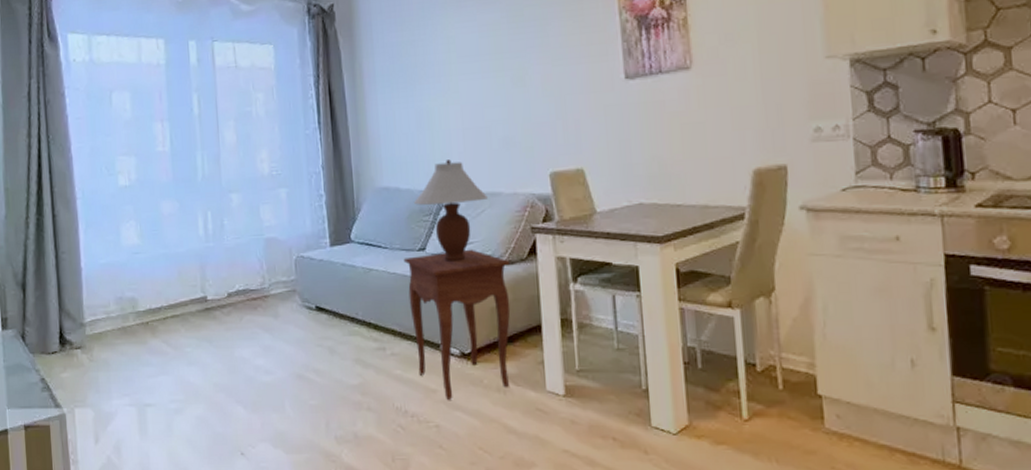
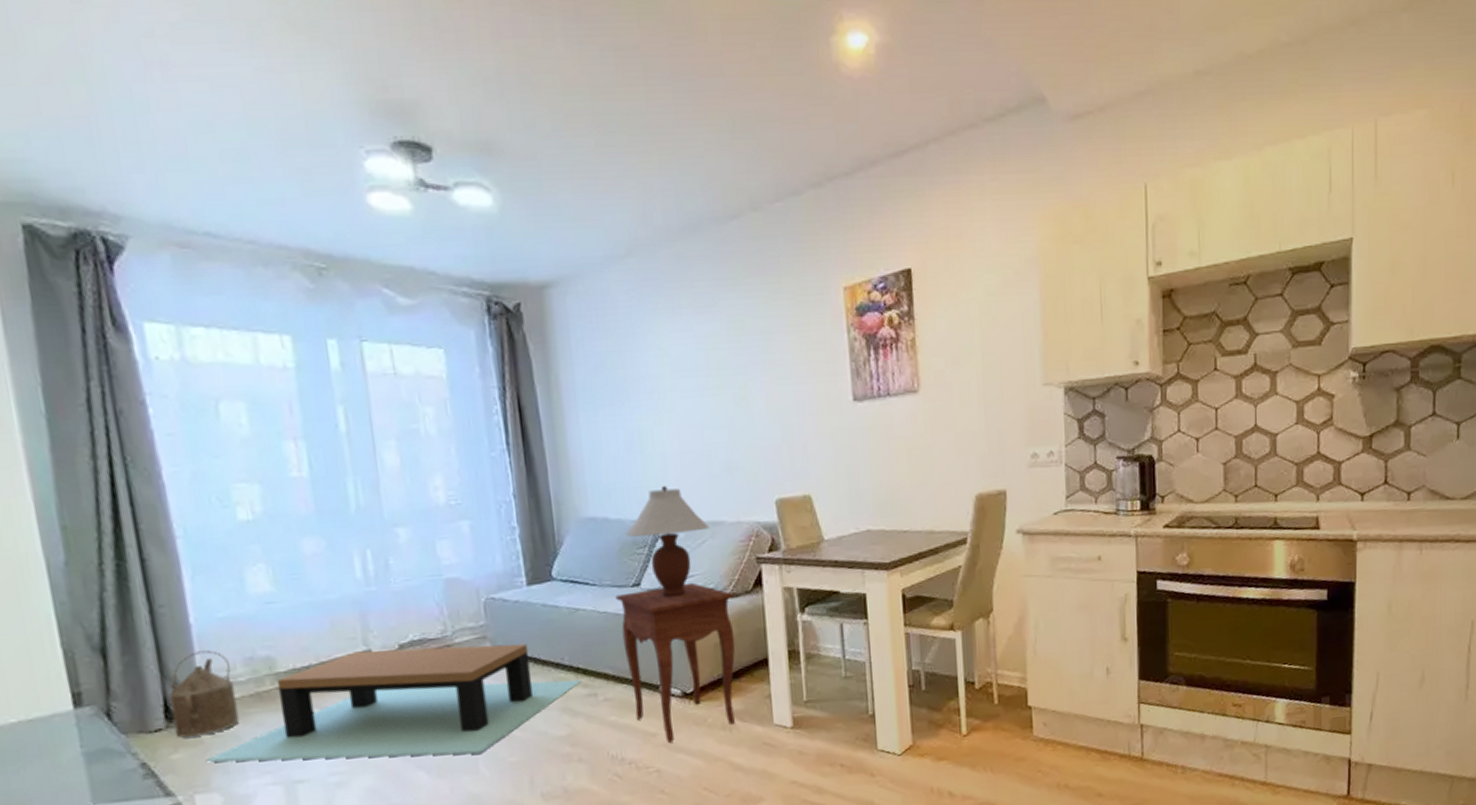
watering can: none [63,290,110,360] -> present [169,650,240,738]
coffee table: none [84,297,373,395] -> present [205,643,582,763]

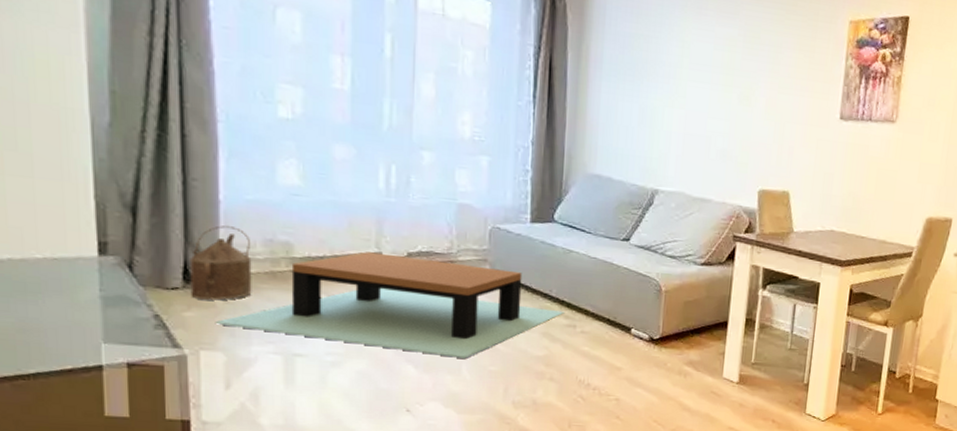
side table: present [615,582,736,743] -> none [606,245,709,378]
table lamp: present [625,486,709,597] -> none [624,160,698,256]

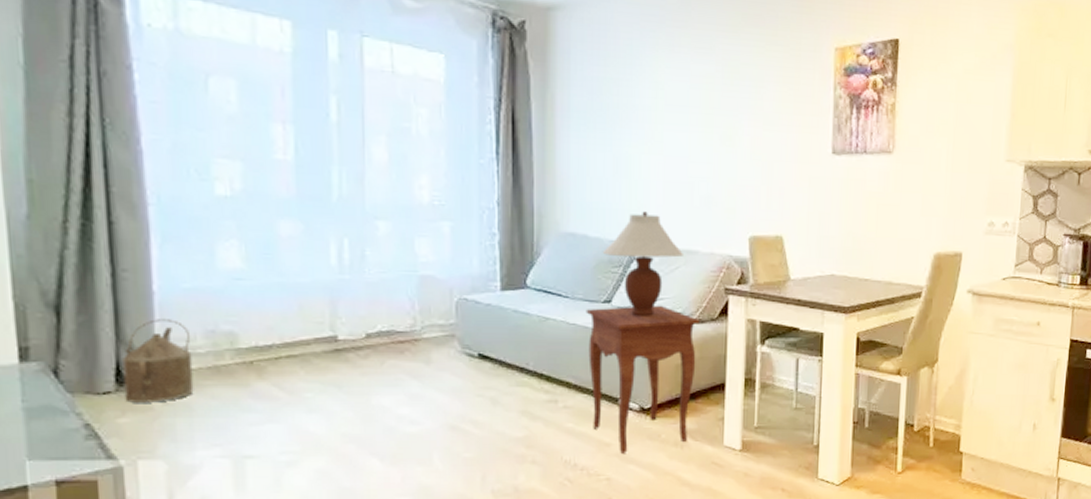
coffee table: present [215,252,564,359] -> none [153,336,544,446]
side table: none [606,245,709,378] -> present [586,305,700,453]
table lamp: none [624,160,698,256] -> present [602,211,683,316]

